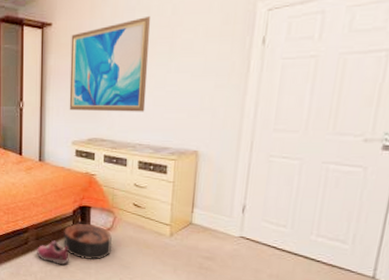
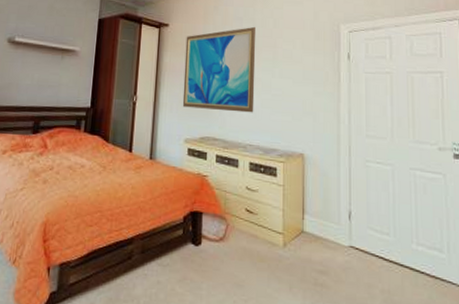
shoe: present [37,240,69,266] -> none [141,254,178,286]
basket: present [63,223,113,260] -> none [172,231,225,279]

